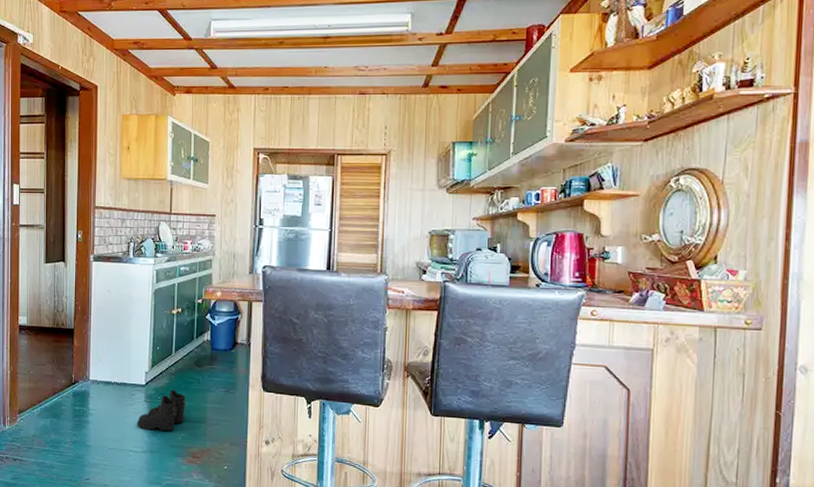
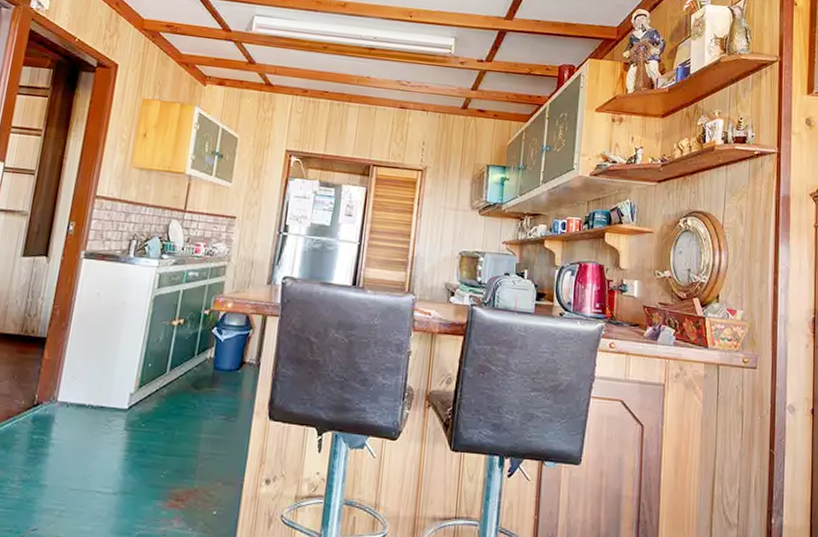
boots: present [136,390,187,431] -> none [109,416,177,467]

